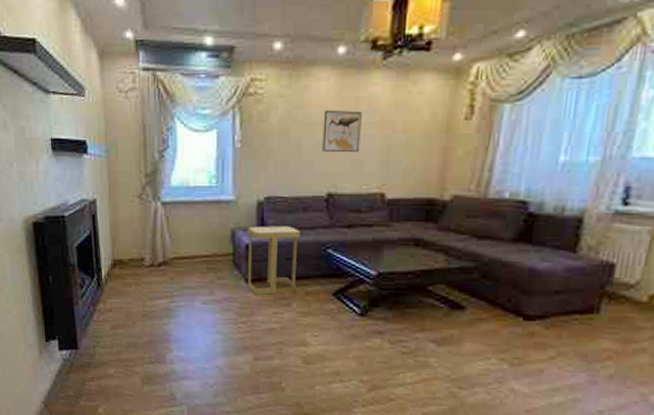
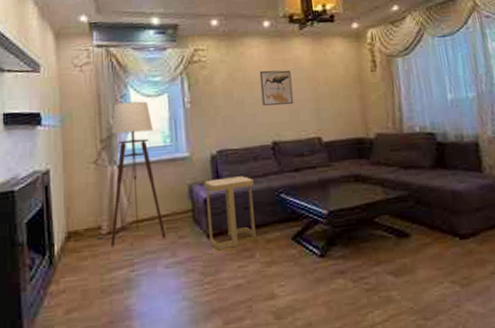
floor lamp: none [139,136,205,278] -> present [96,101,166,247]

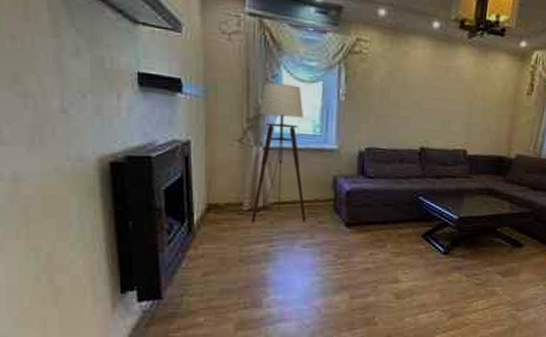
side table: present [204,176,256,251] -> none [347,174,396,238]
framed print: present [259,70,294,106] -> none [417,74,451,115]

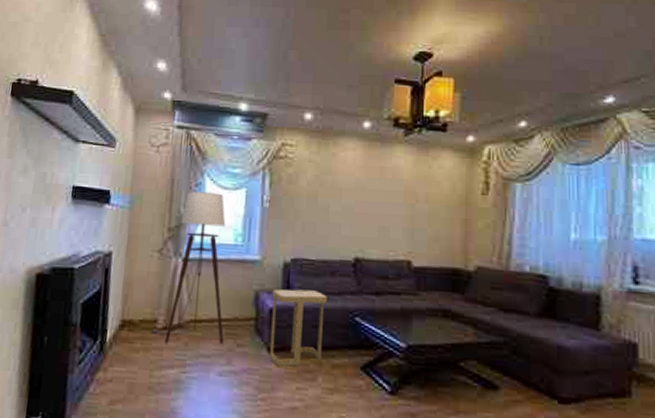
side table: none [347,174,396,238] -> present [270,289,327,367]

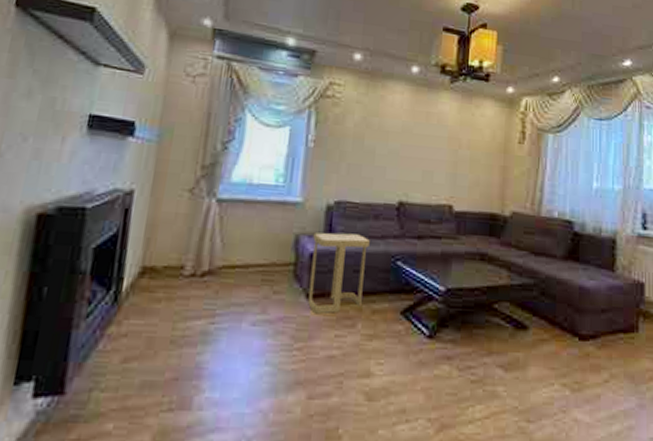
floor lamp: present [150,191,226,344] -> none [175,126,267,292]

